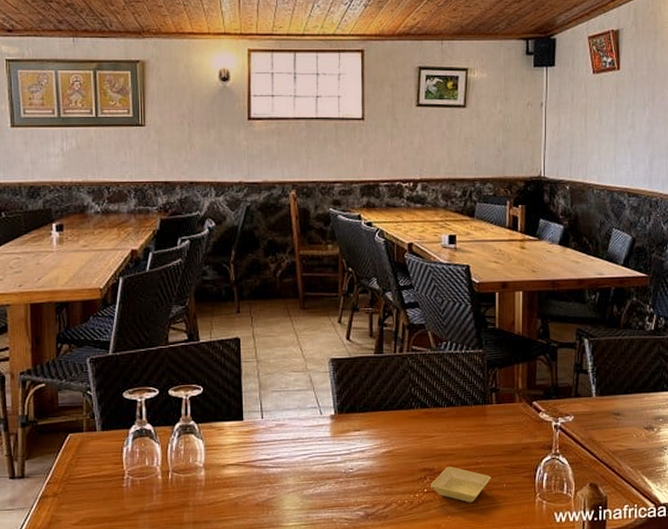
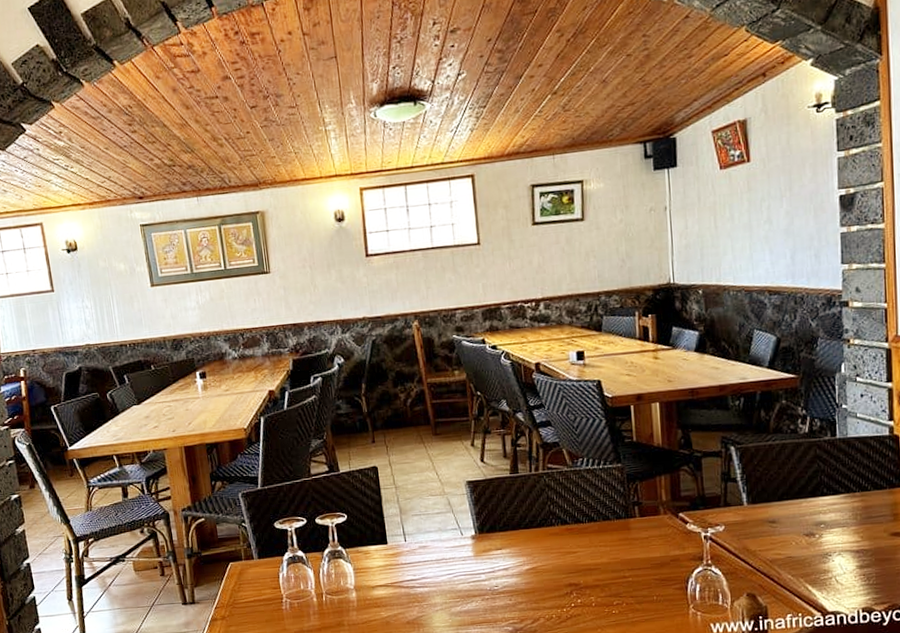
saucer: present [431,466,491,503] -> none [578,581,640,616]

